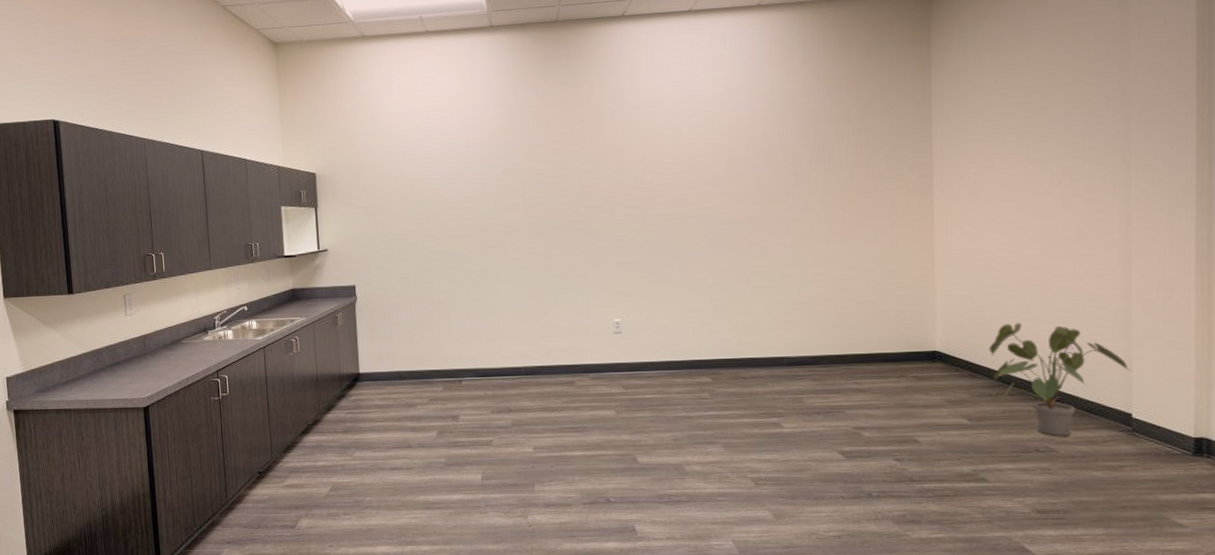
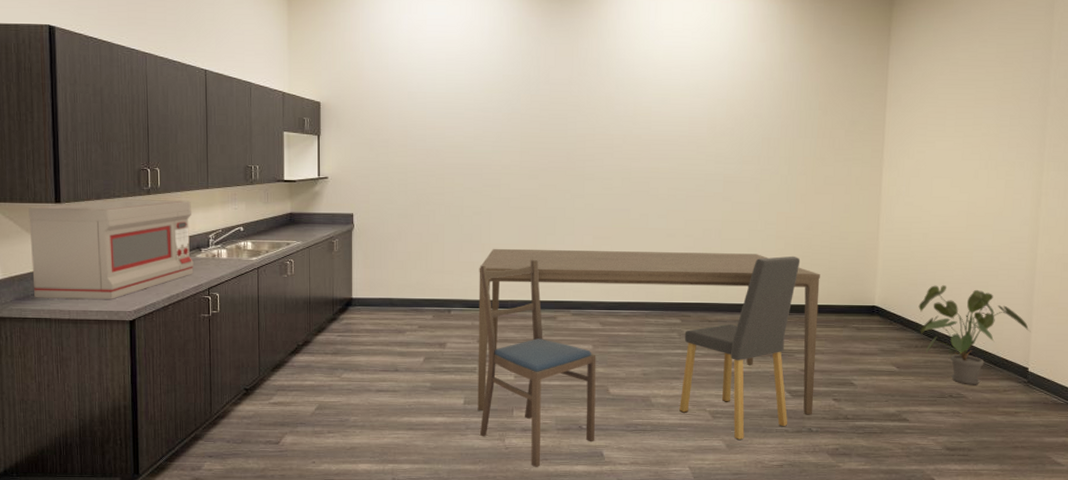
microwave: none [44,283,202,389] -> present [28,199,194,299]
dining table: none [488,300,871,486] -> present [477,248,820,415]
dining chair: none [489,321,625,545] -> present [480,259,596,467]
dining chair: none [717,300,844,508] -> present [679,255,801,440]

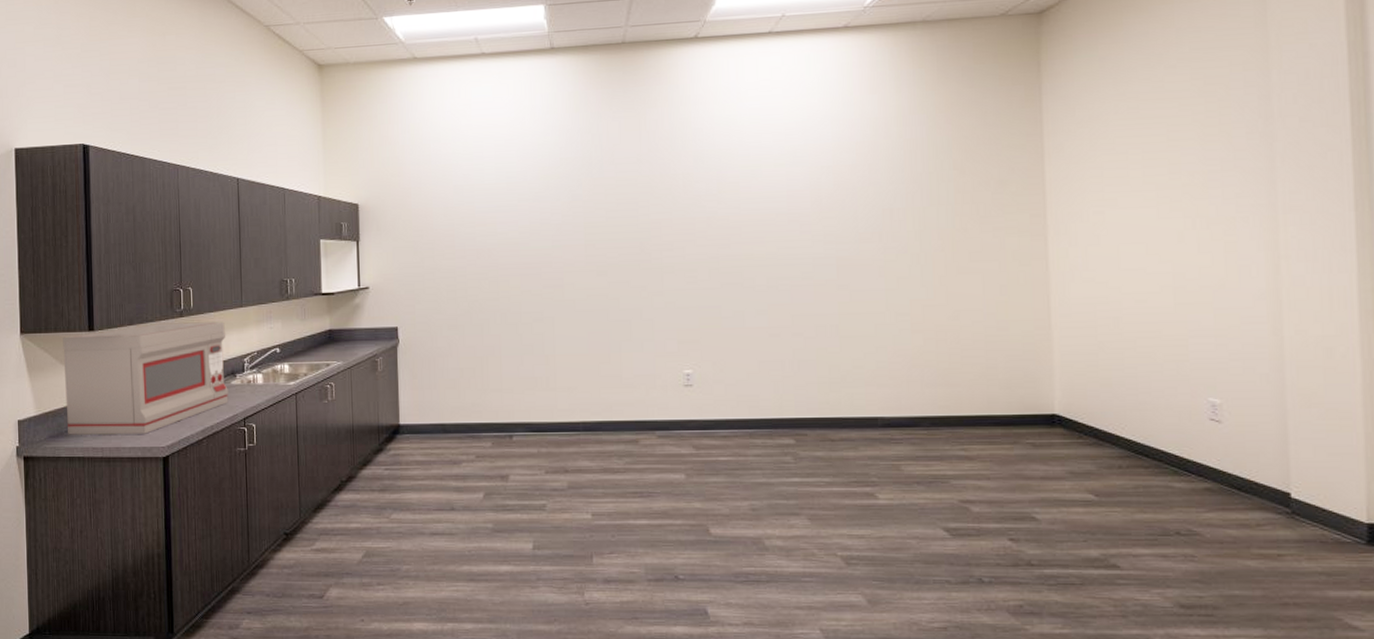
dining table: present [477,248,820,415] -> none [543,353,981,561]
dining chair: present [480,259,596,467] -> none [544,371,695,628]
dining chair: present [679,255,801,440] -> none [801,353,949,593]
house plant: present [918,285,1031,385] -> none [1117,384,1287,518]

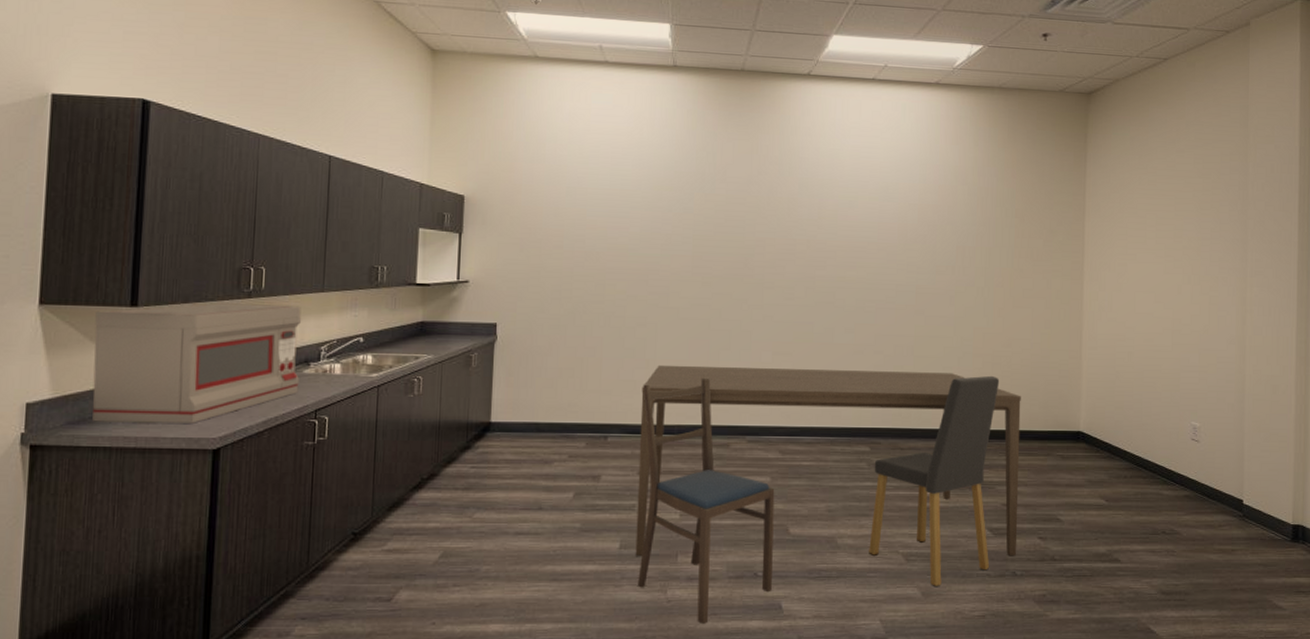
dining table: none [543,353,981,561] -> present [635,364,1021,556]
dining chair: none [544,371,695,628] -> present [638,377,775,624]
dining chair: none [801,353,949,593] -> present [869,375,1000,586]

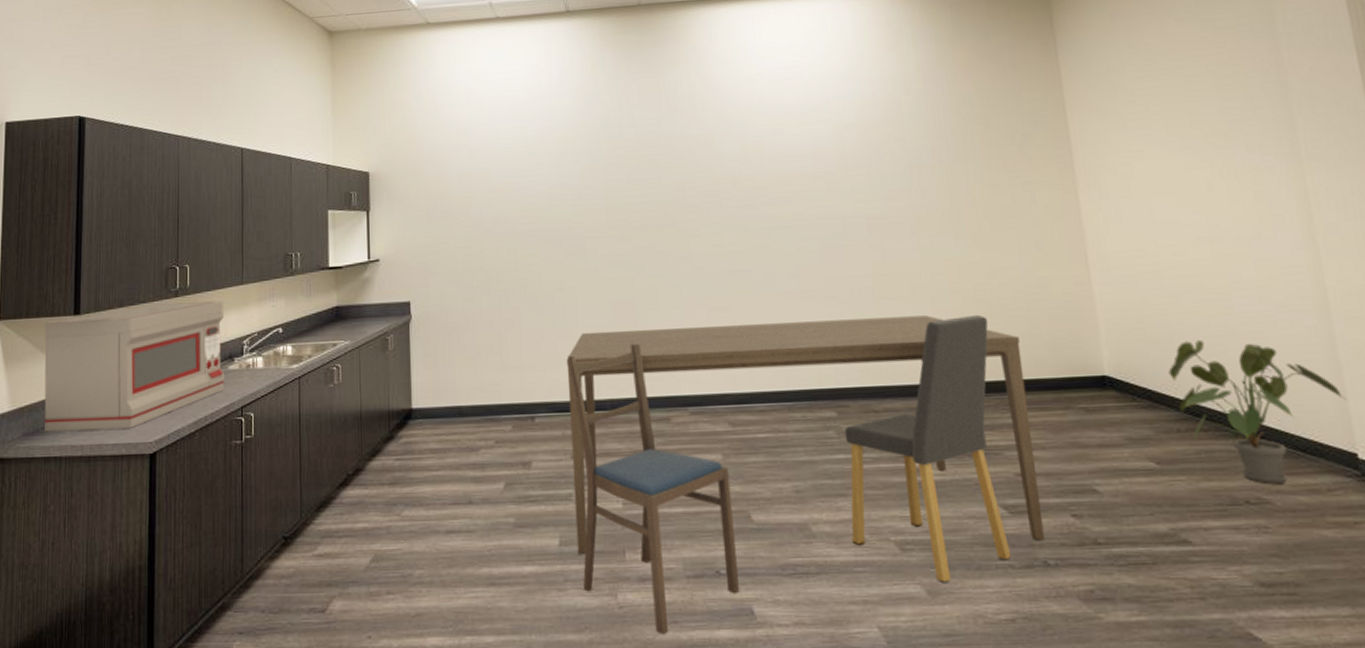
house plant: none [1126,408,1243,520] -> present [1168,340,1346,485]

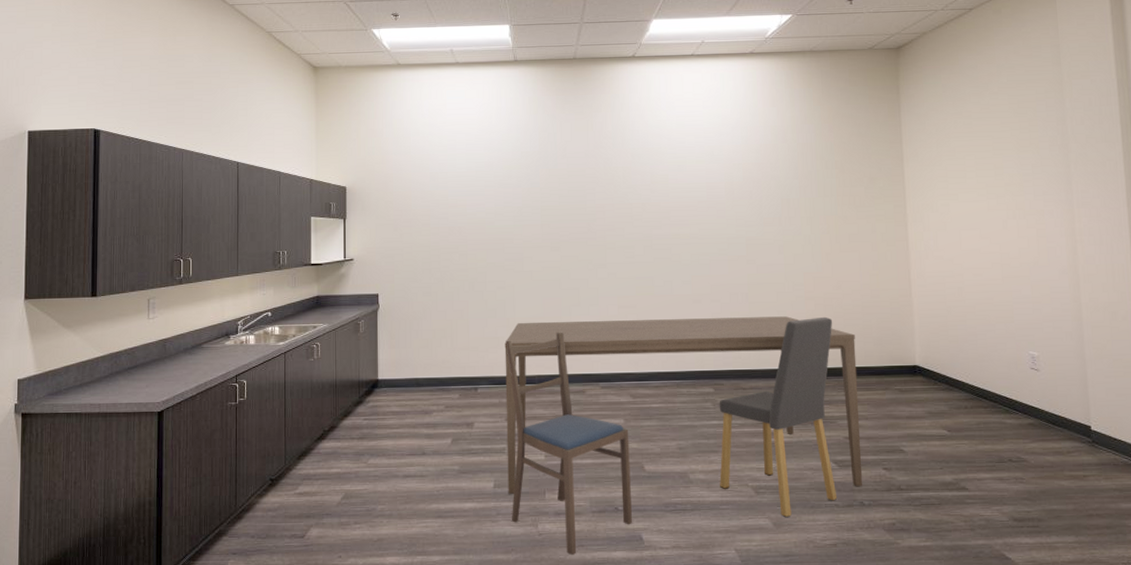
microwave: present [44,300,225,432] -> none [65,288,222,393]
house plant: present [1168,340,1346,485] -> none [962,341,1087,448]

